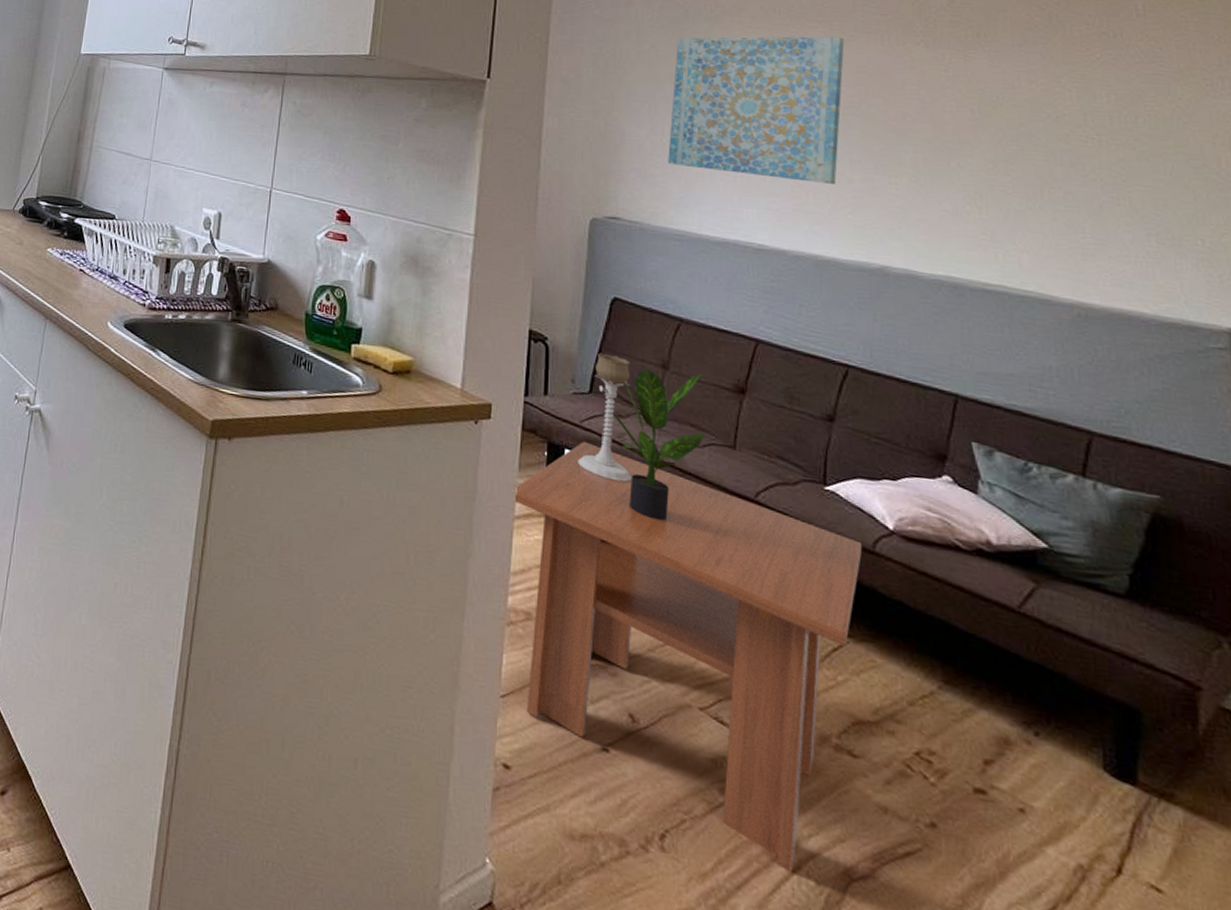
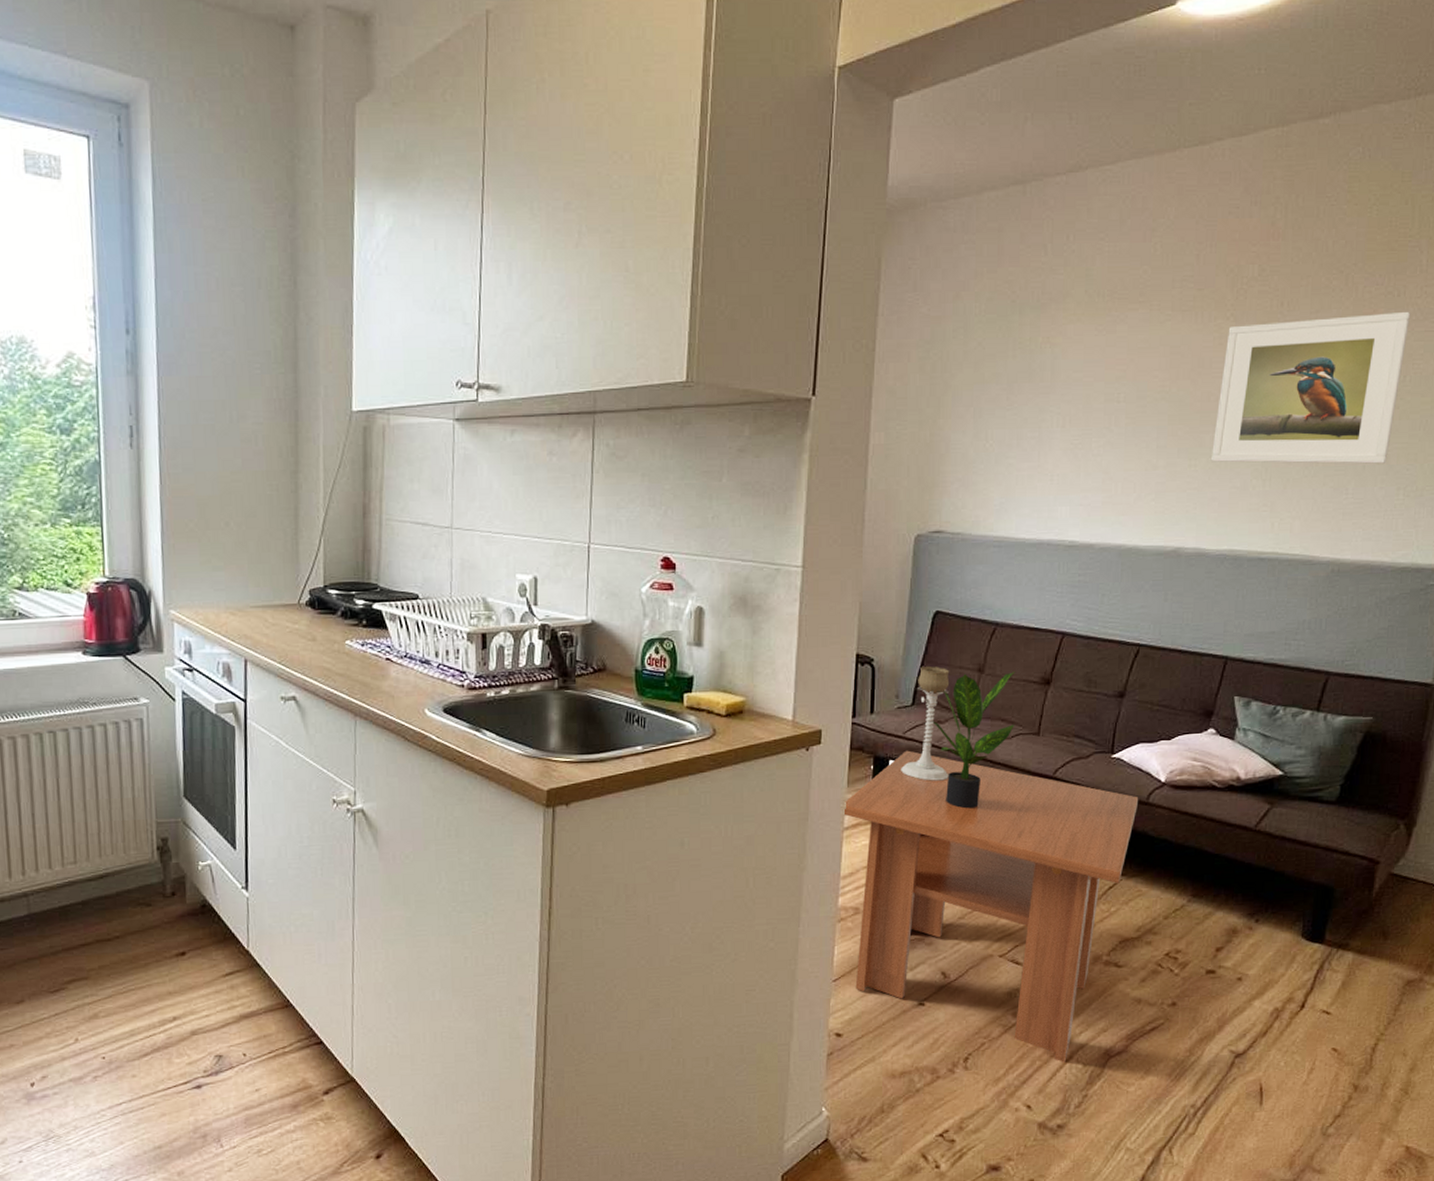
wall art: present [668,36,845,184] -> none [990,318,1162,473]
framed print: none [913,51,1134,206] -> present [1210,311,1411,464]

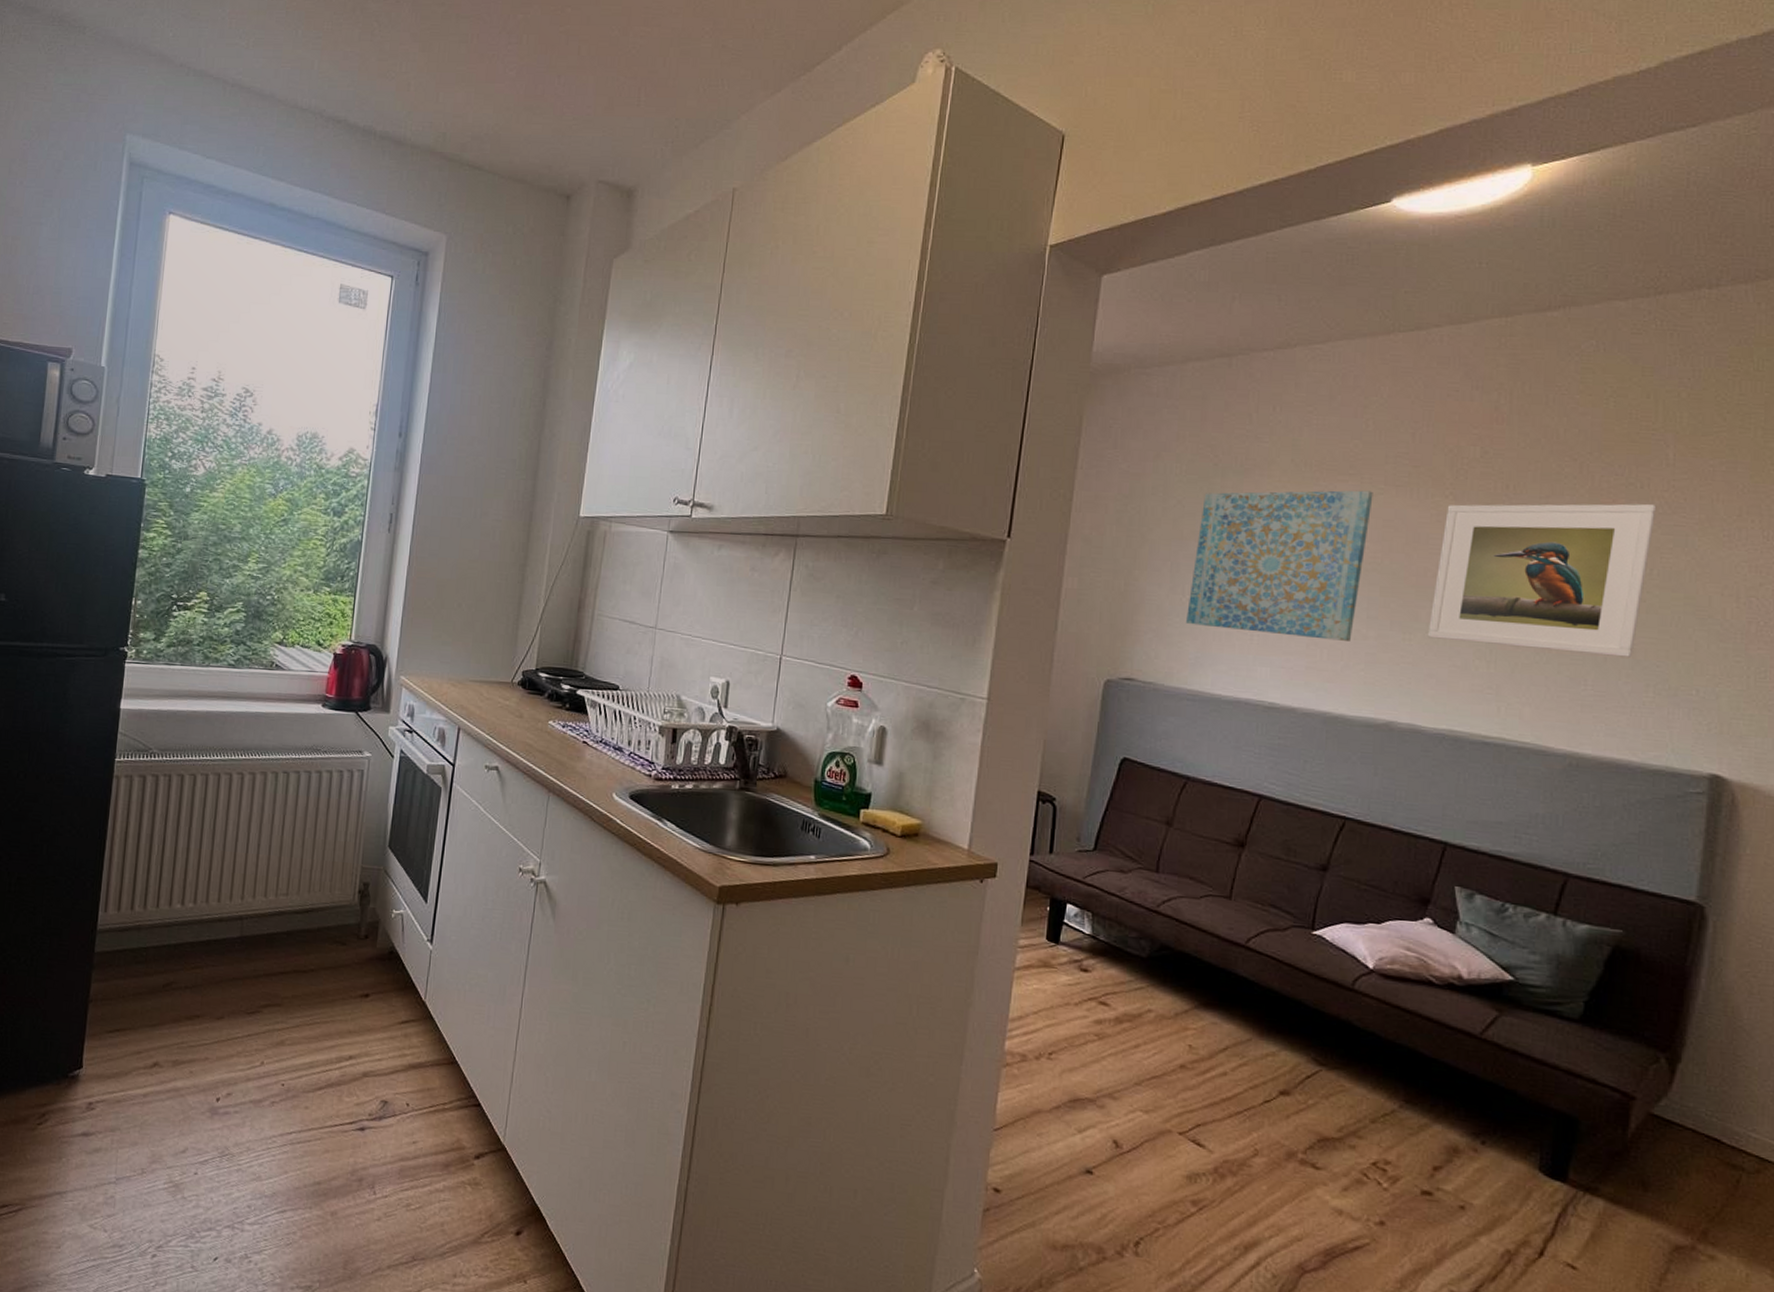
coffee table: present [843,750,1139,1062] -> none [1015,896,1343,1268]
candle holder: present [901,665,950,781] -> none [1079,811,1136,933]
potted plant: present [932,672,1015,809] -> none [1114,825,1206,968]
wall art: none [990,318,1162,473] -> present [1186,490,1373,641]

